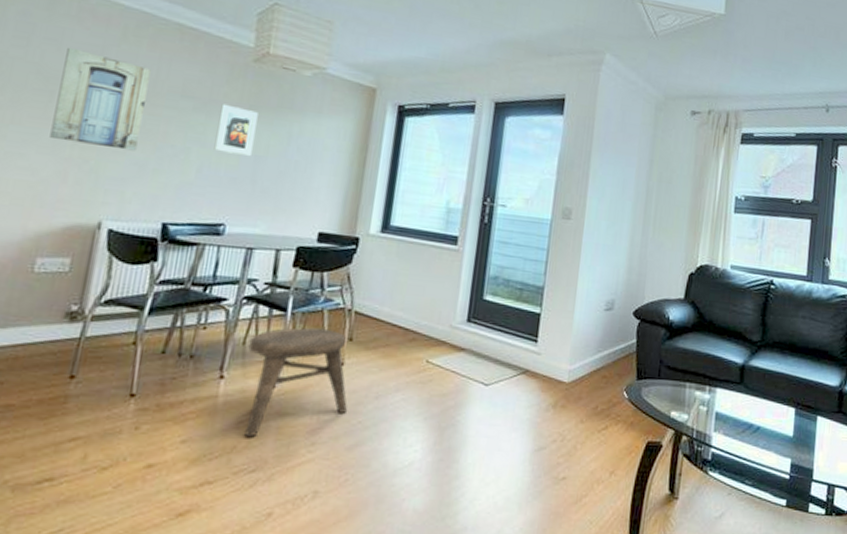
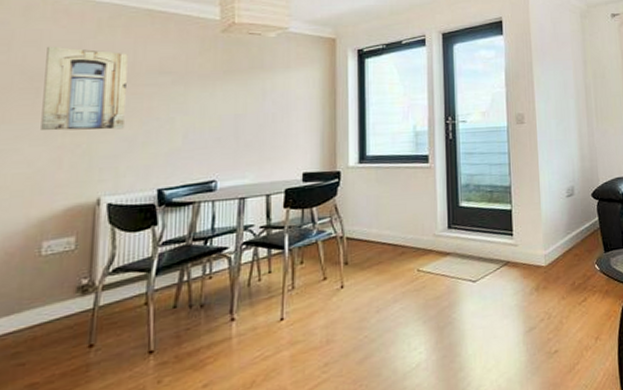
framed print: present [214,103,258,156] -> none [196,73,232,117]
stool: present [244,327,348,438] -> none [254,257,354,371]

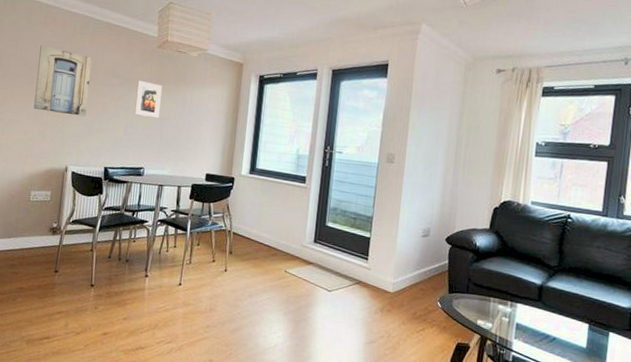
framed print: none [196,73,232,117] -> present [134,80,162,118]

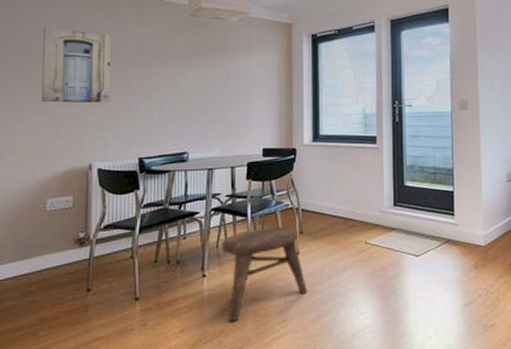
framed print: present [134,80,162,118] -> none [169,54,200,94]
stool: none [163,243,231,319] -> present [221,226,308,322]

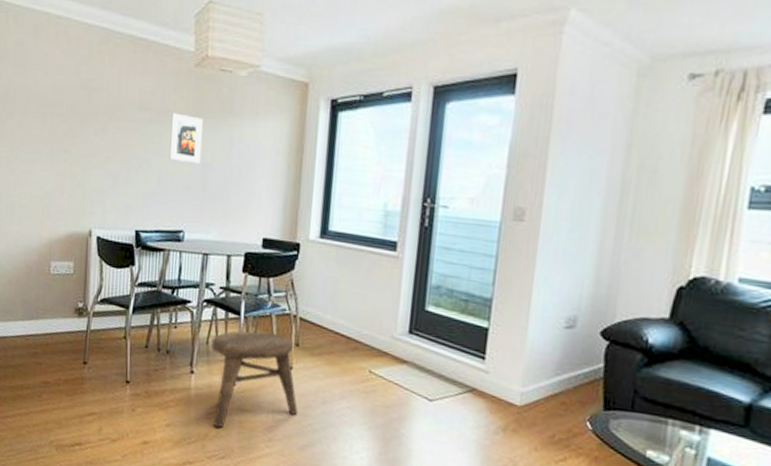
wall art: present [41,27,111,104] -> none [48,70,114,164]
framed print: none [169,54,200,94] -> present [169,112,203,163]

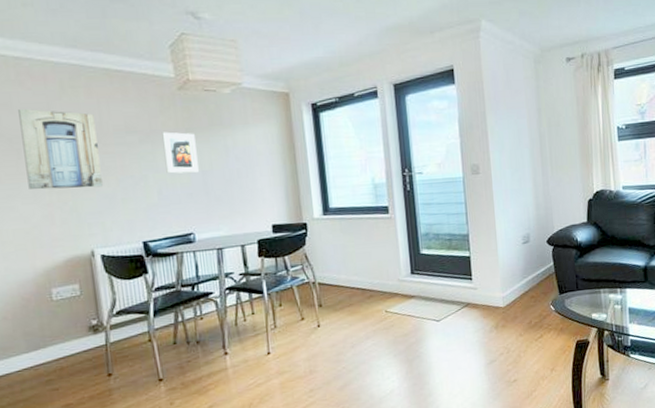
wall art: none [48,70,114,164] -> present [18,108,103,190]
stool: present [211,330,299,428] -> none [240,300,332,395]

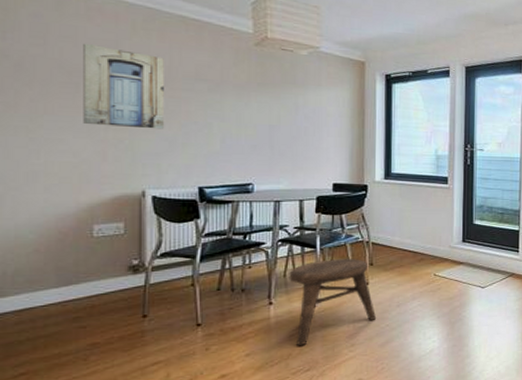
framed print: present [162,131,199,174] -> none [232,83,266,126]
stool: none [240,300,332,395] -> present [289,258,377,346]

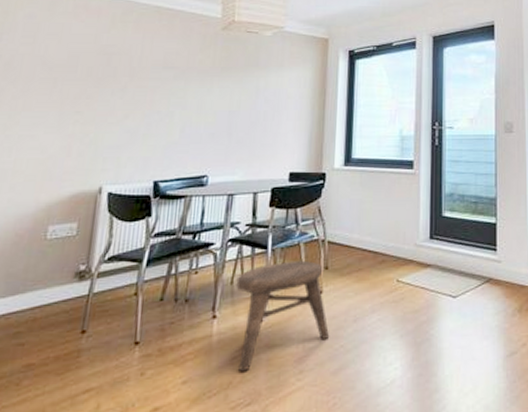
wall art: present [83,43,164,129] -> none [55,39,136,121]

